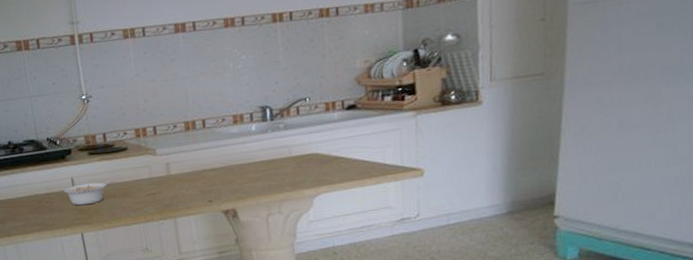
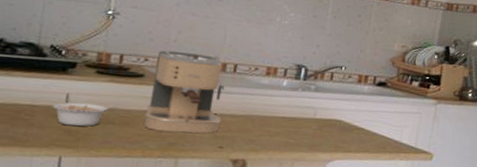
coffee maker: none [134,115,205,197] -> present [144,50,225,134]

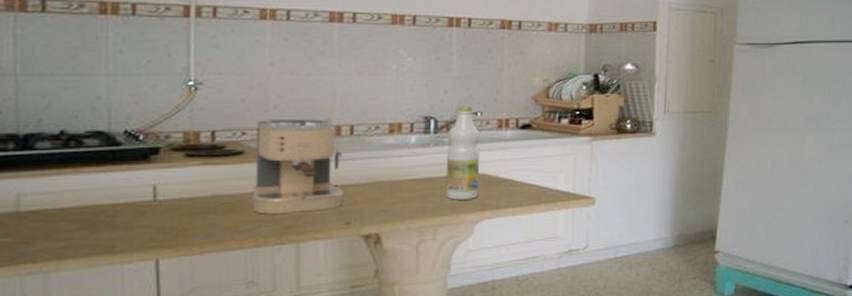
legume: present [52,102,116,127] -> none [137,193,216,223]
bottle: none [306,59,342,141] -> present [446,106,480,200]

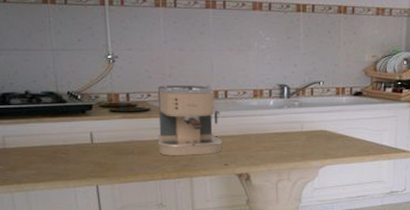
bottle: present [446,106,480,200] -> none [296,76,322,150]

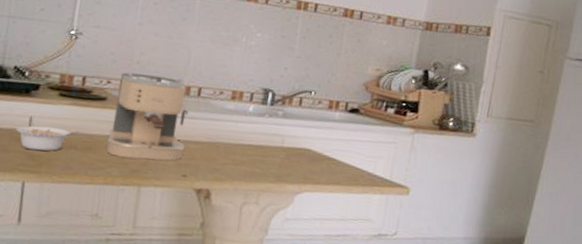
legume: none [81,139,133,159] -> present [15,125,79,151]

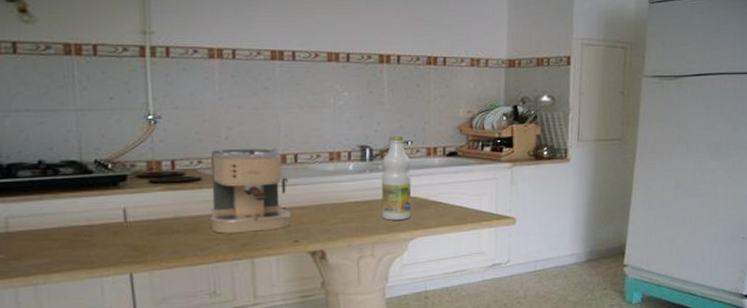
legume: present [15,125,79,151] -> none [110,215,178,241]
bottle: none [273,83,311,172] -> present [381,136,412,221]

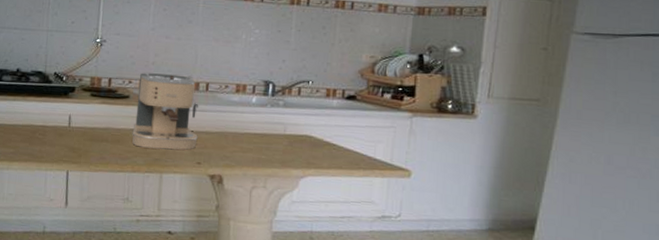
bottle: present [381,136,412,221] -> none [277,74,310,157]

